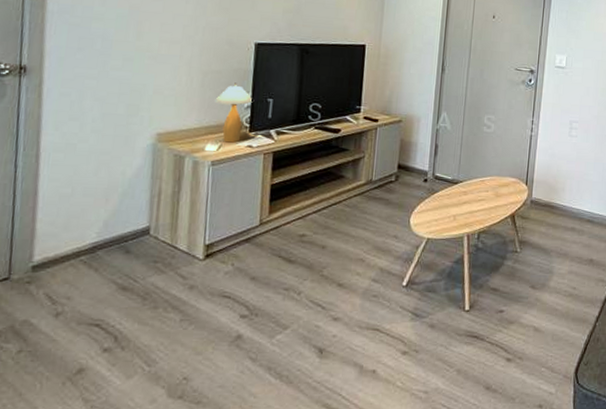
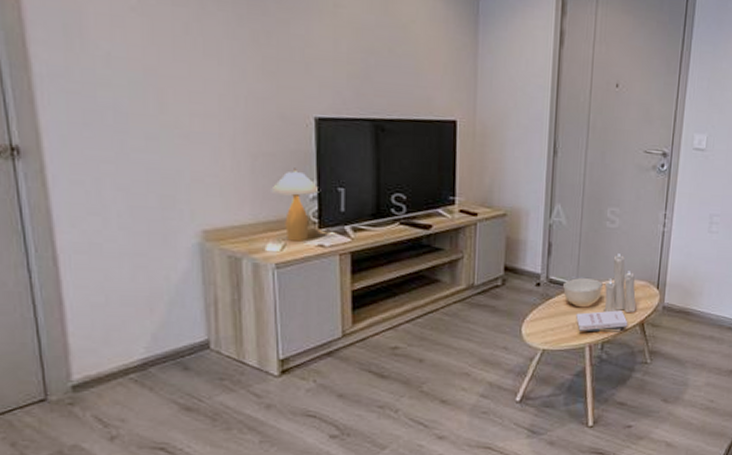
bowl: none [445,174,480,201] -> present [562,277,603,308]
books: none [456,204,501,223] -> present [576,310,628,332]
candle: none [480,154,508,206] -> present [604,253,637,313]

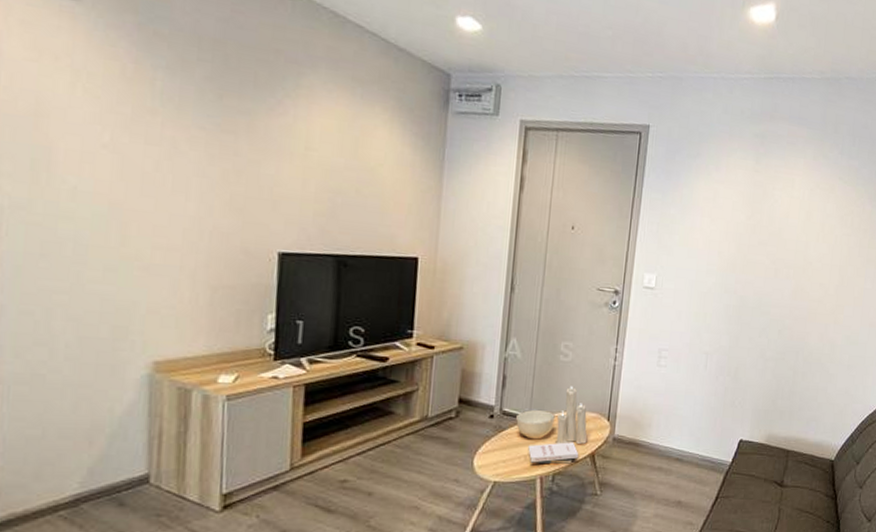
table lamp: present [271,167,321,242] -> none [228,300,279,373]

